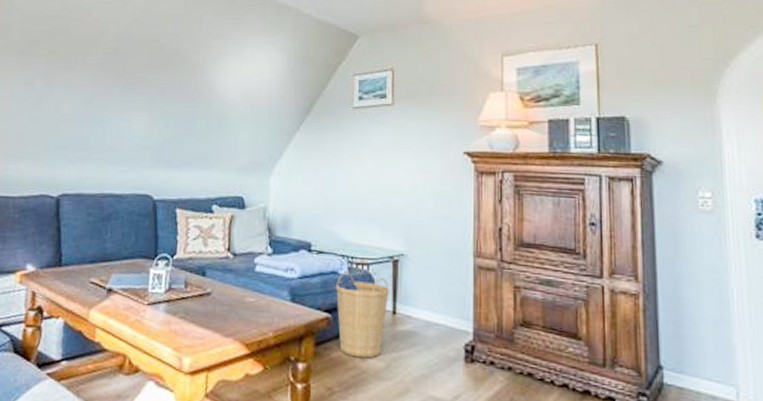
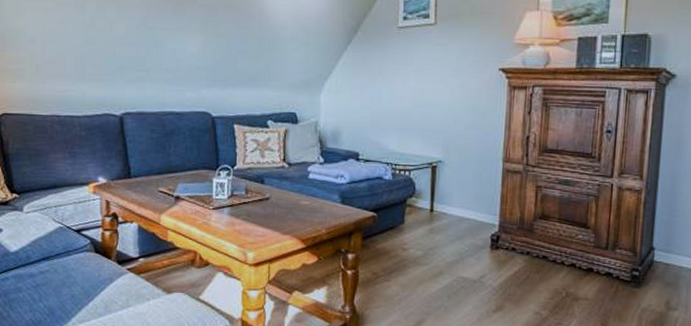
basket: present [335,271,389,359] -> none [380,177,428,249]

